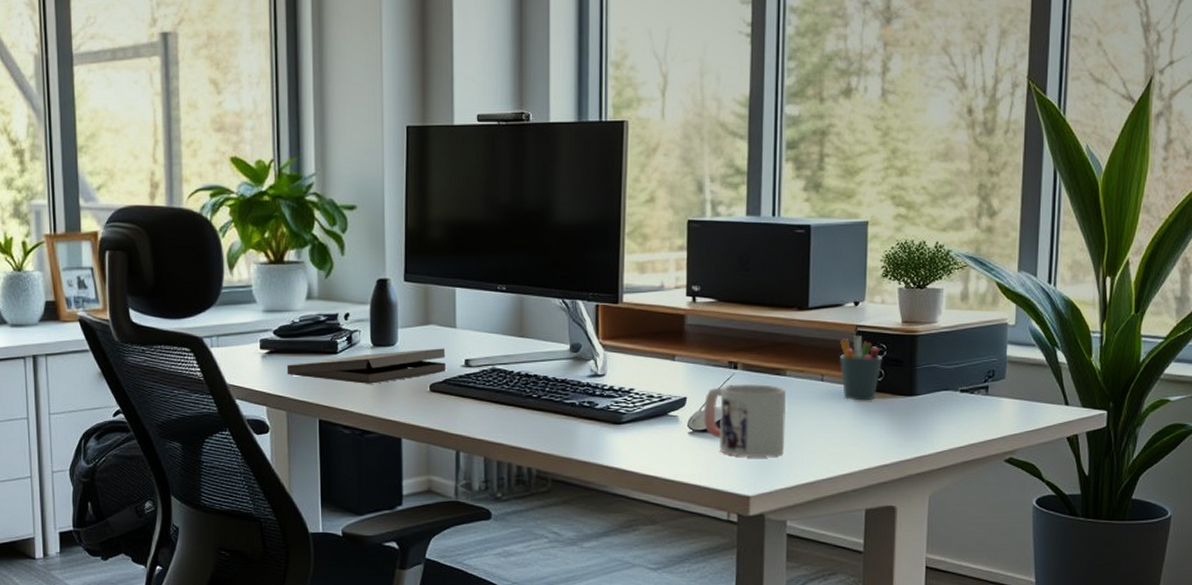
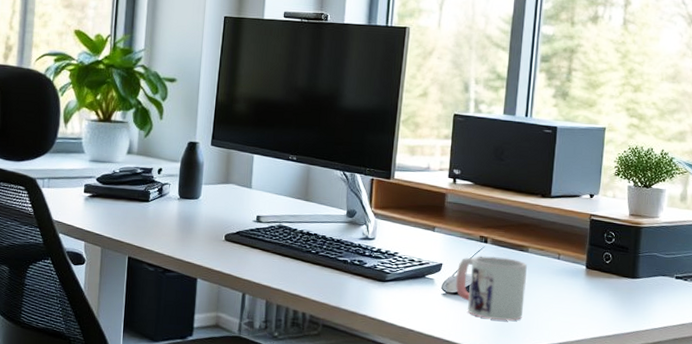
pizza box: present [286,348,446,384] -> none [104,204,241,230]
pen holder: present [840,335,882,400] -> none [574,222,611,279]

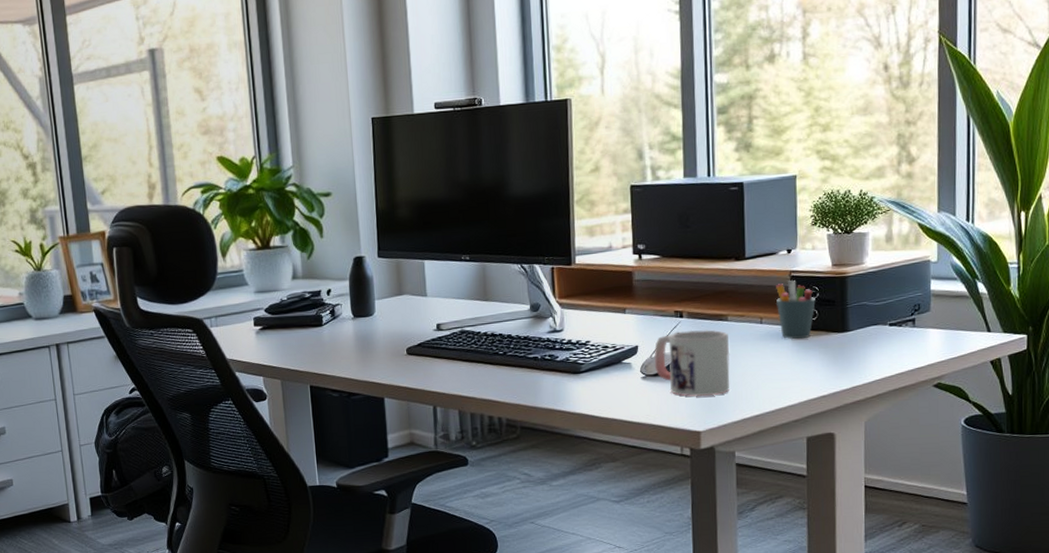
pen holder: none [574,222,611,279] -> present [776,279,816,339]

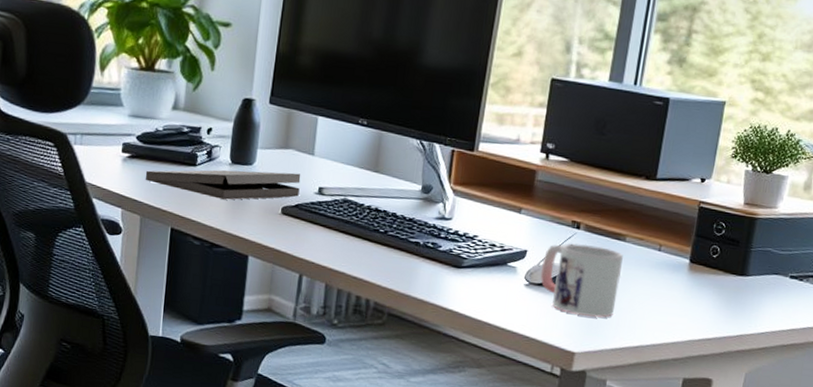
pizza box: none [278,315,420,352] -> present [145,169,301,200]
pen holder: present [776,279,816,339] -> none [678,210,720,275]

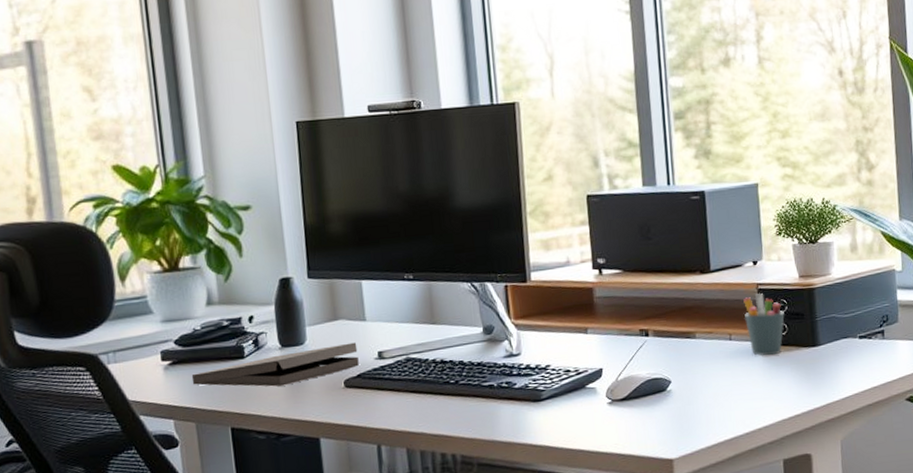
mug: present [540,243,623,318] -> none [620,349,701,421]
pen holder: none [678,210,720,275] -> present [743,292,785,356]

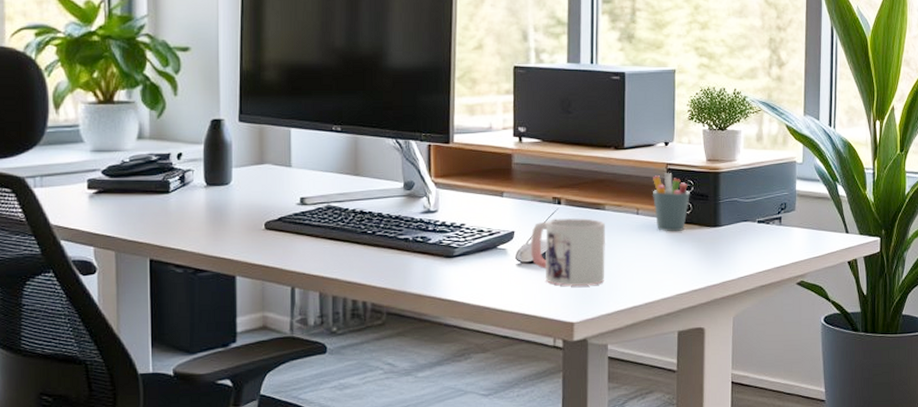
pizza box: present [191,342,359,387] -> none [115,187,281,223]
mug: none [620,349,701,421] -> present [530,218,606,286]

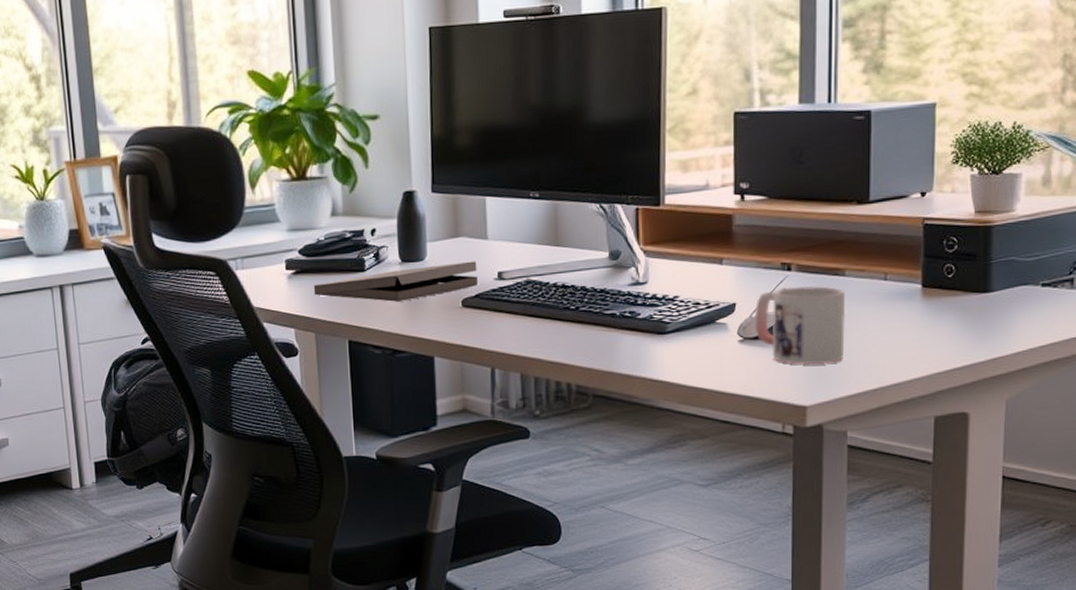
pizza box: none [115,187,281,223] -> present [313,261,478,302]
pen holder: present [653,172,690,231] -> none [905,228,953,299]

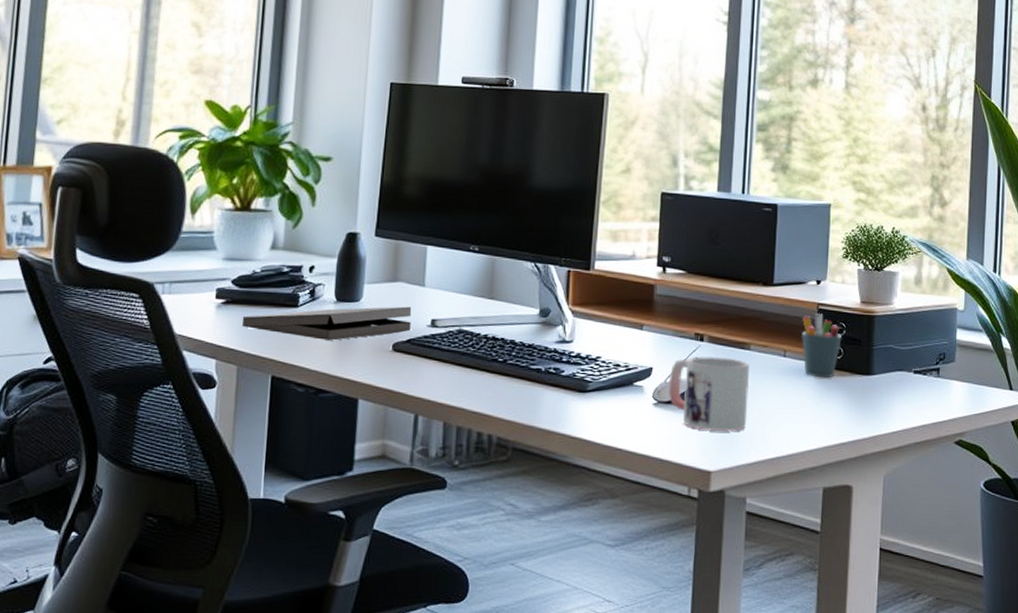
pen holder: none [905,228,953,299] -> present [802,312,842,377]

